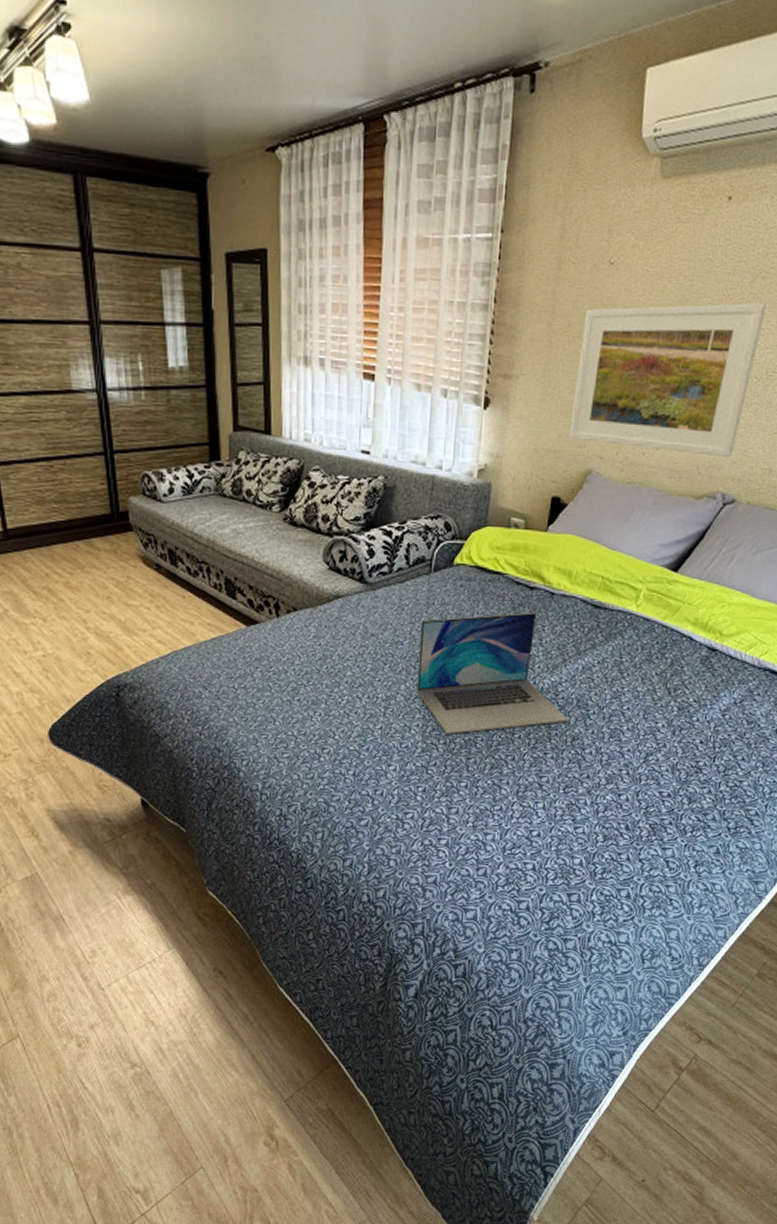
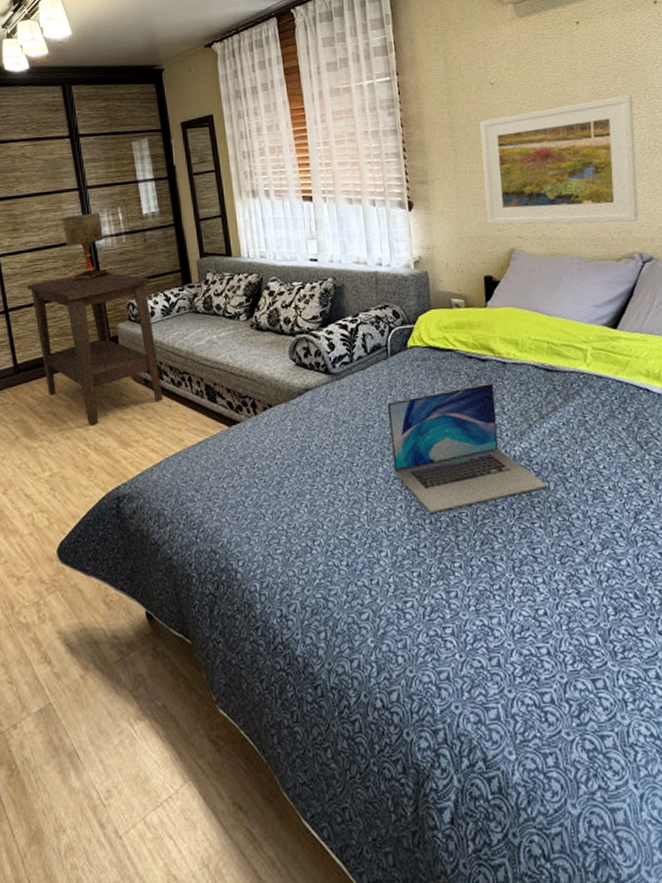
side table: none [20,432,176,607] -> present [26,272,163,425]
table lamp: none [65,356,123,440] -> present [60,212,110,282]

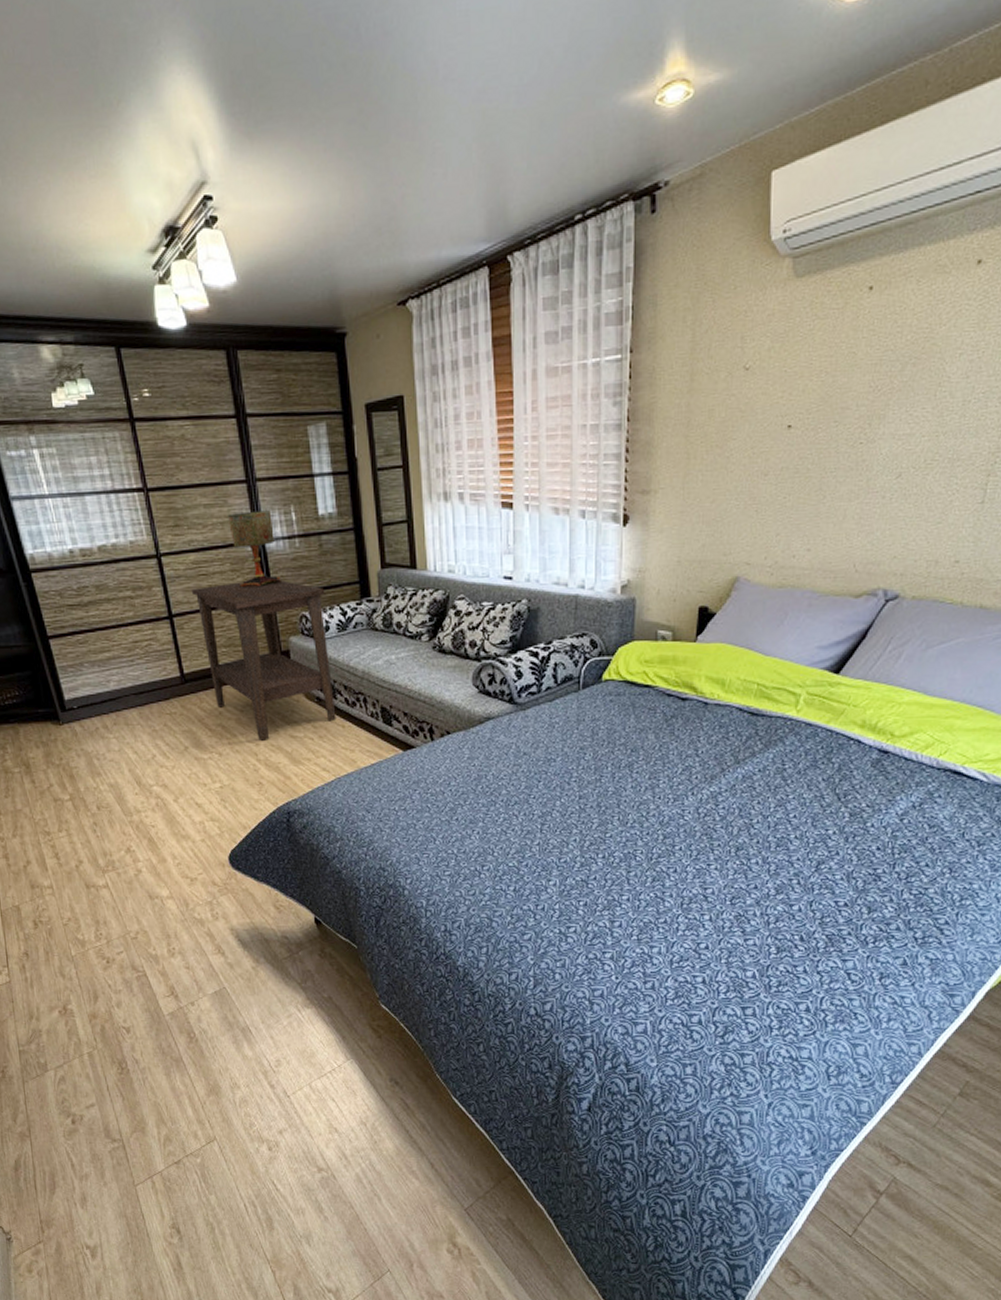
laptop: present [387,383,548,513] -> none [572,724,731,848]
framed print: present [479,94,639,225] -> none [713,390,919,552]

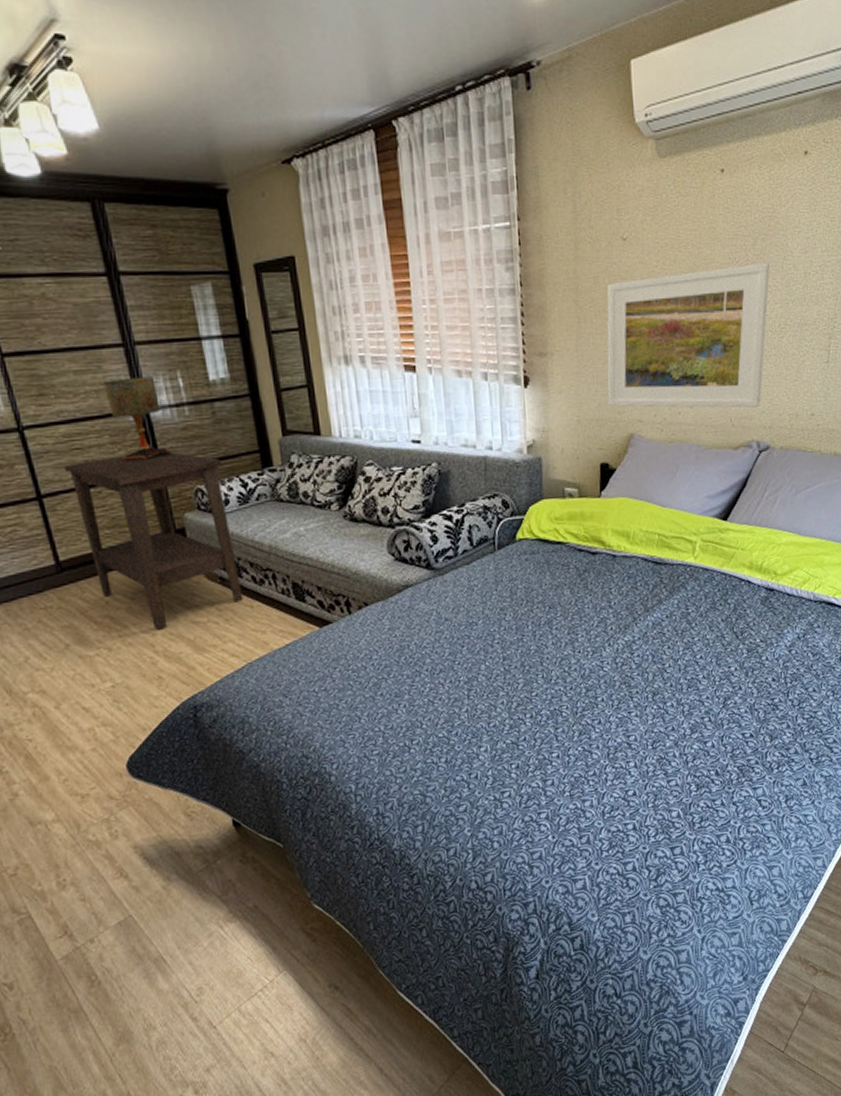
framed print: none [713,390,919,552] -> present [607,263,770,408]

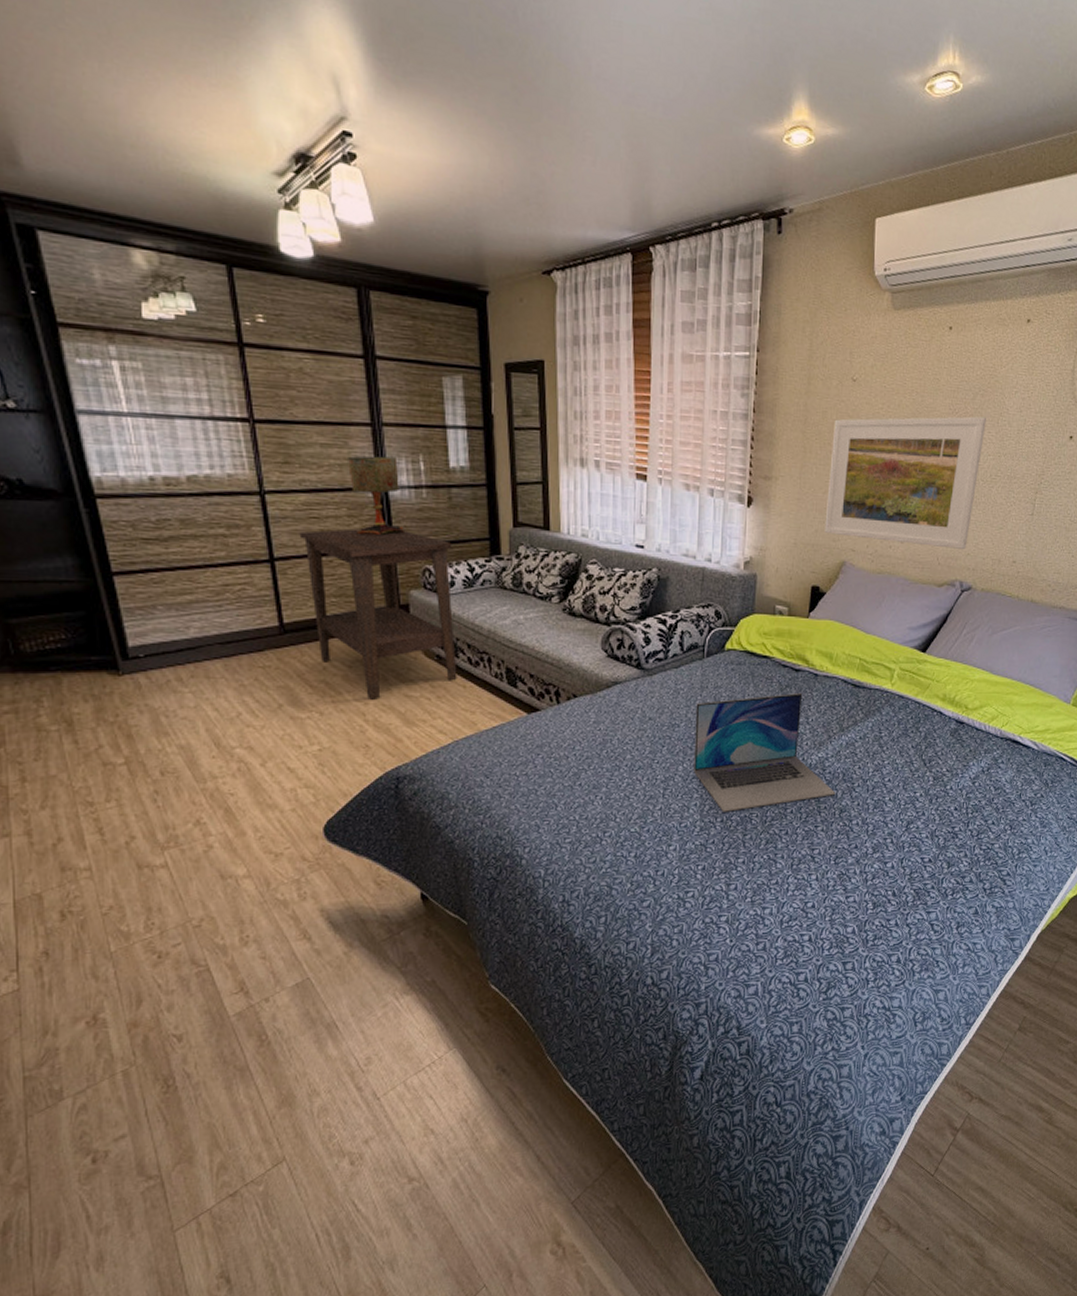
laptop: none [492,577,647,708] -> present [694,693,836,812]

